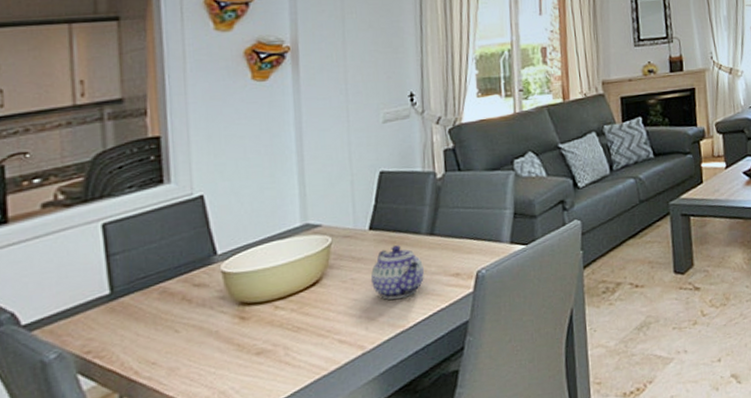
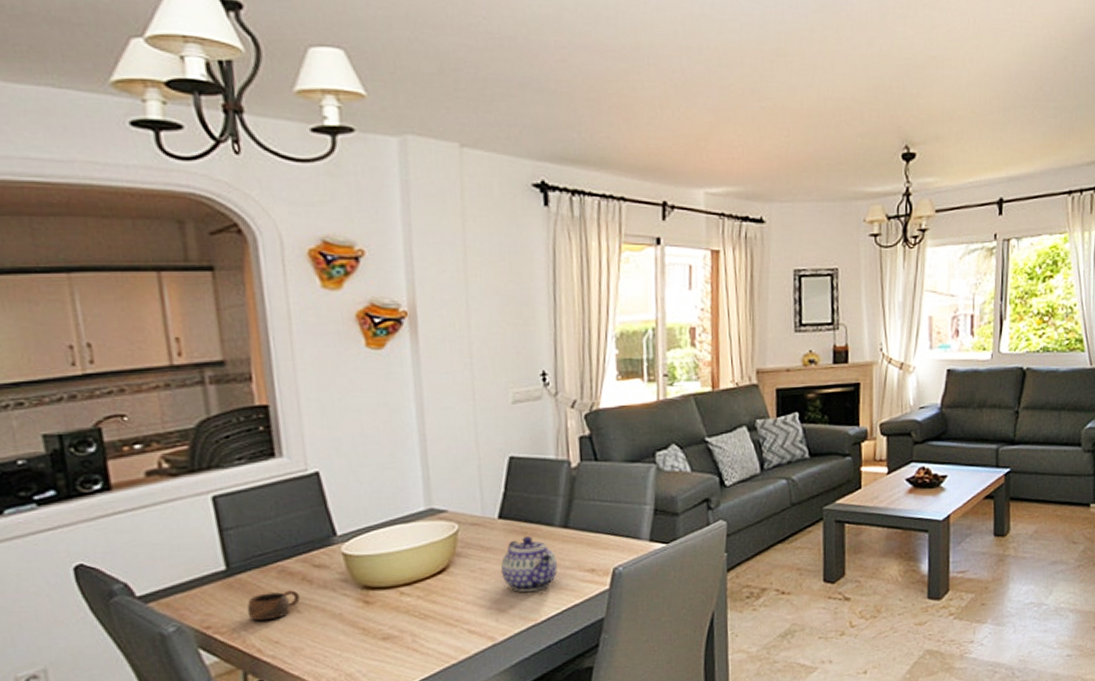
cup: none [127,310,179,343] -> present [247,590,300,621]

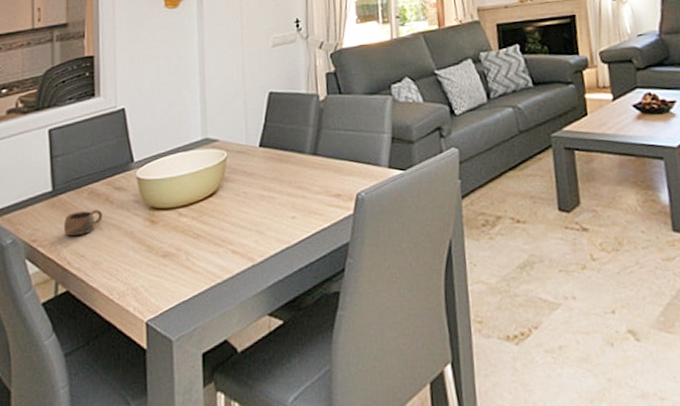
teapot: present [500,536,558,592] -> none [260,163,309,215]

